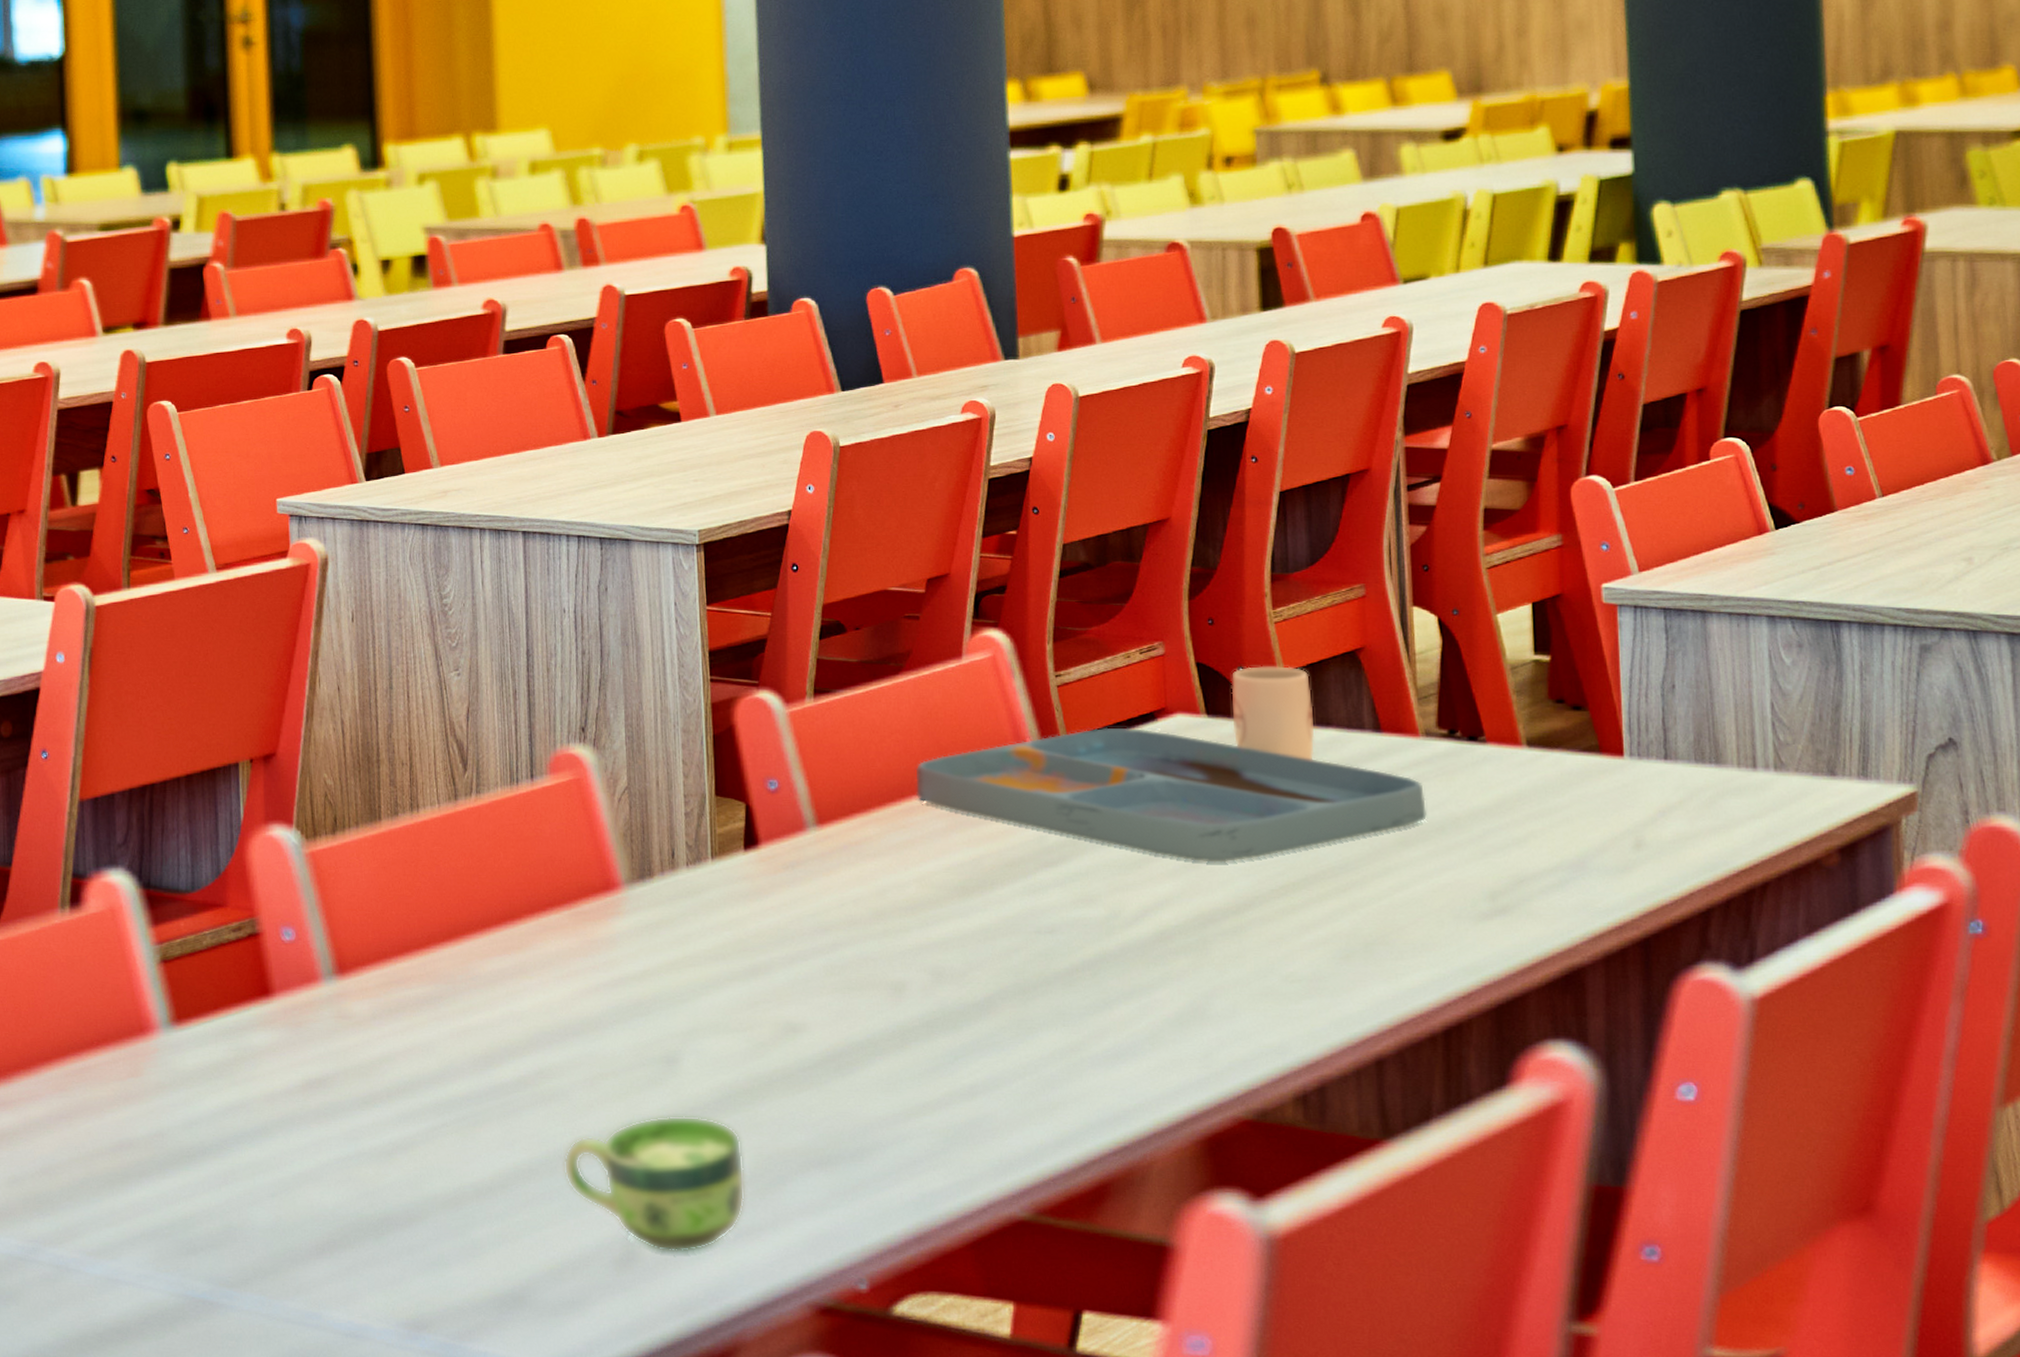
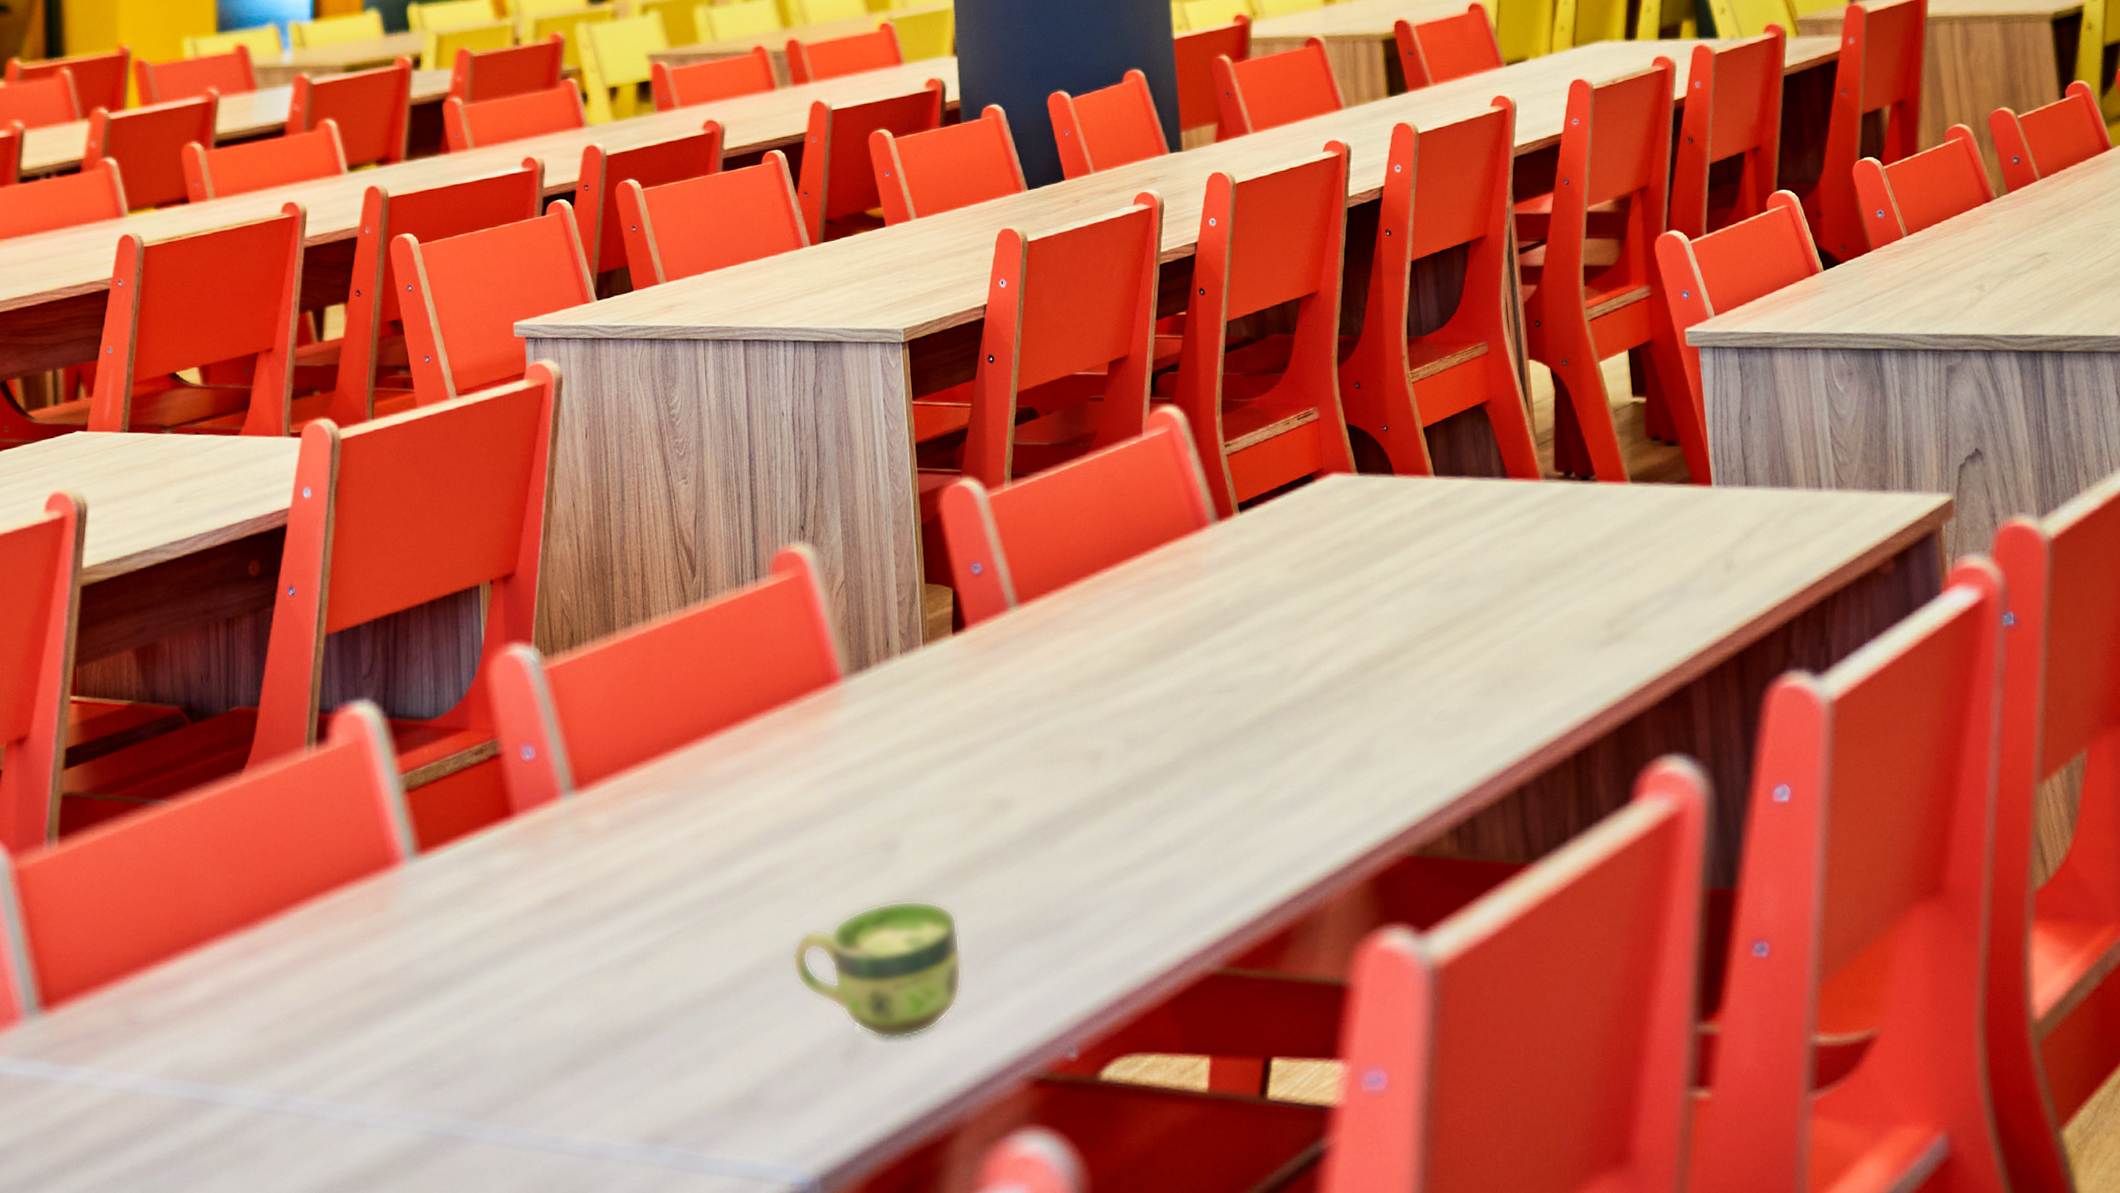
tray: present [915,727,1427,863] -> none [1104,490,1550,612]
mug: present [1231,666,1315,760] -> none [1377,422,1452,509]

